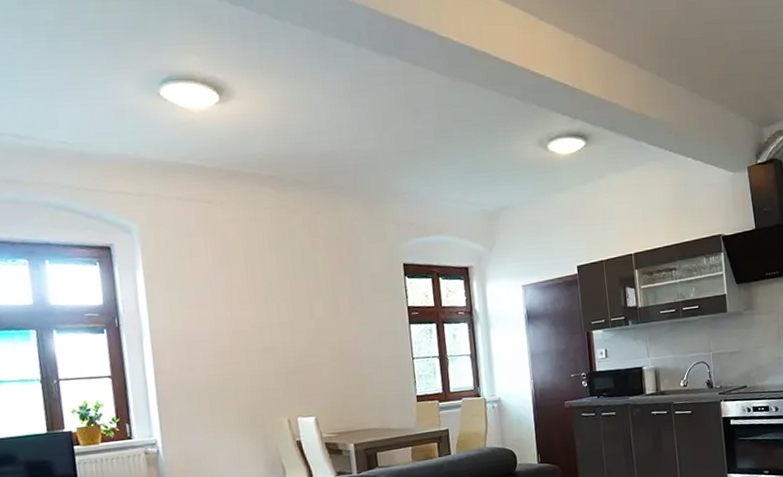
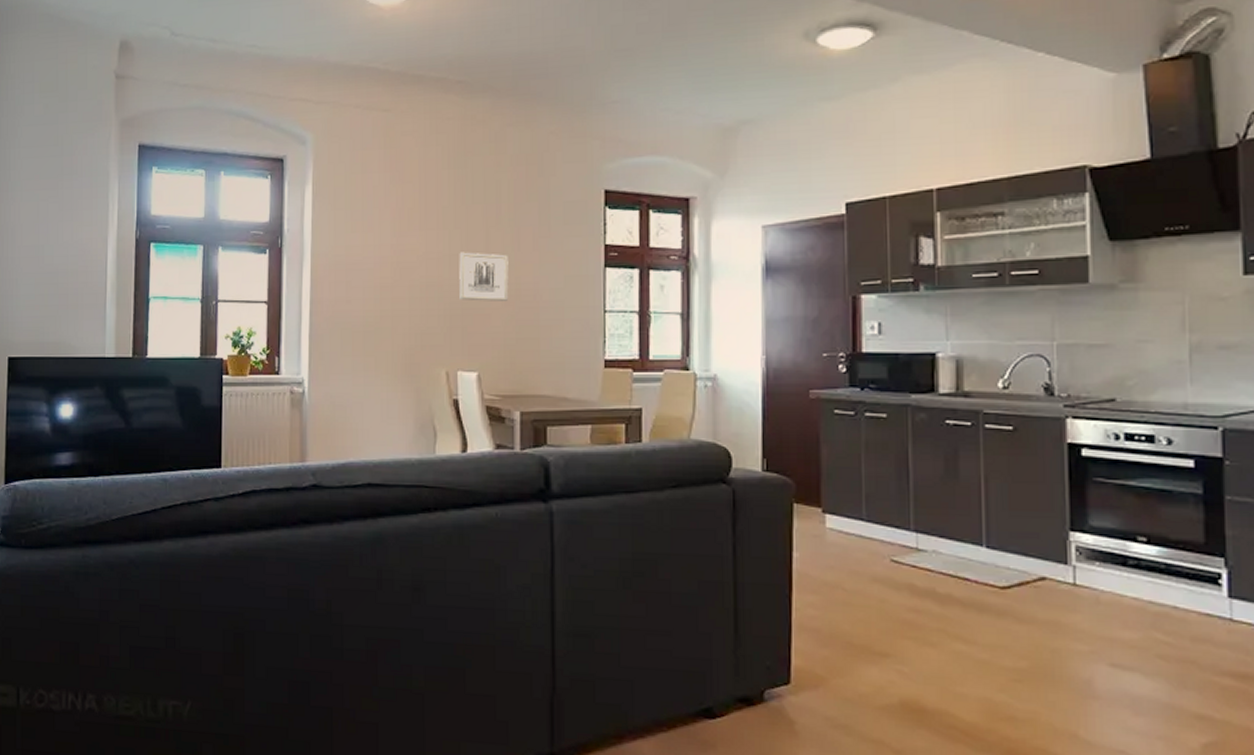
wall art: none [288,319,335,360] -> present [459,252,509,301]

